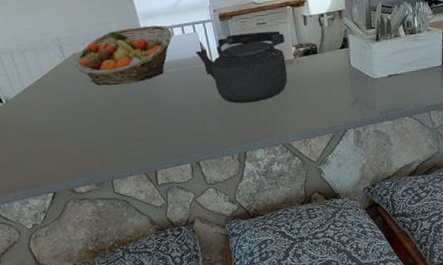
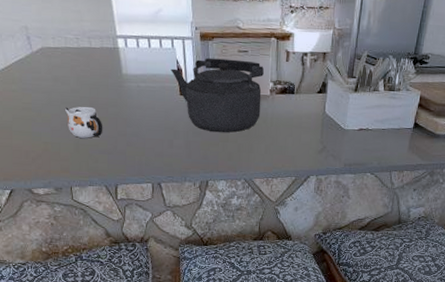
fruit basket: present [75,25,172,86] -> none [43,30,149,91]
mug: none [100,99,138,131] -> present [65,106,103,138]

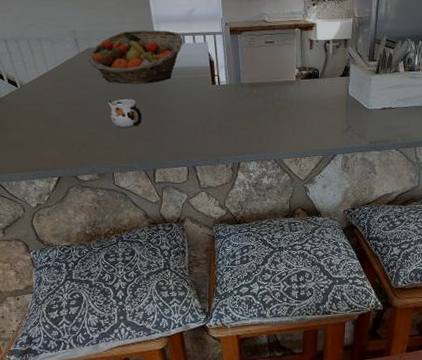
fruit basket: none [43,30,149,91] -> present [88,30,183,85]
kettle: present [171,57,264,133] -> none [203,49,289,117]

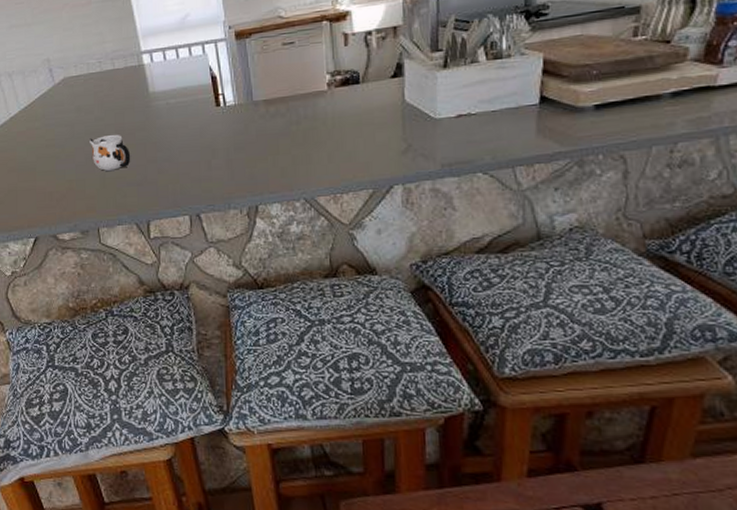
fruit basket: present [88,30,183,85] -> none [65,45,177,117]

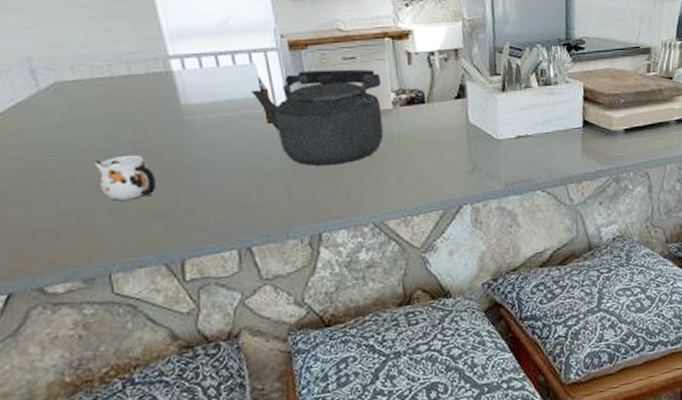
kettle: none [203,53,318,145] -> present [251,69,384,166]

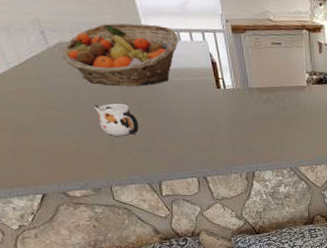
fruit basket: none [56,49,217,133] -> present [61,23,179,87]
kettle: present [251,69,384,166] -> none [204,50,299,124]

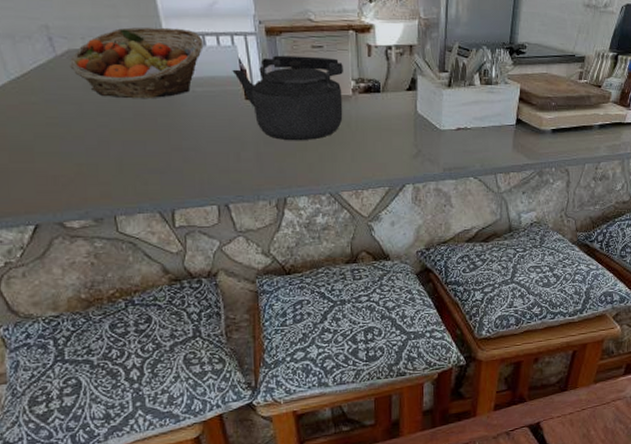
mug: present [94,103,139,136] -> none [103,118,153,156]
kettle: none [204,50,299,124] -> present [232,55,343,141]

